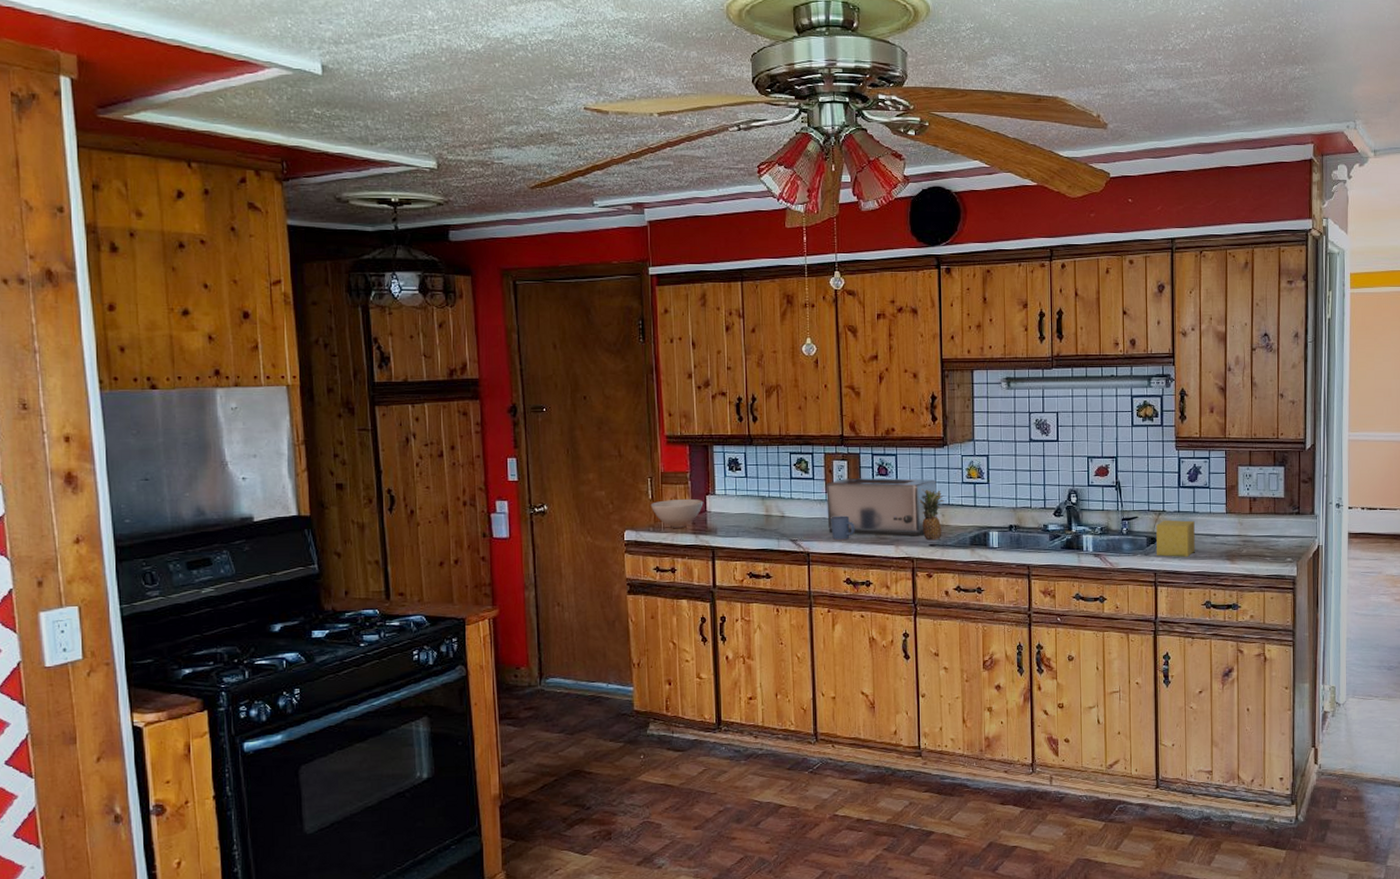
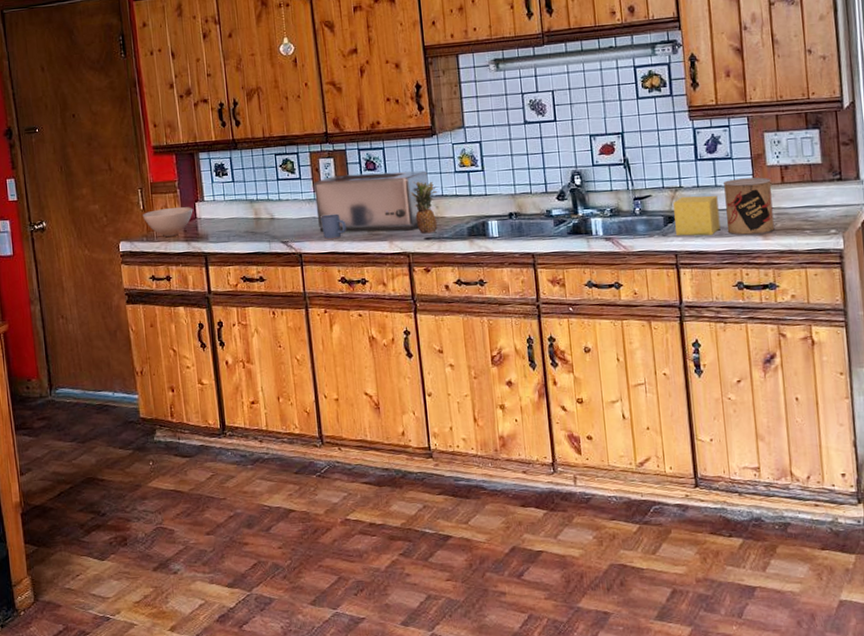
tin can: none [1200,507,1241,560] -> present [723,177,775,236]

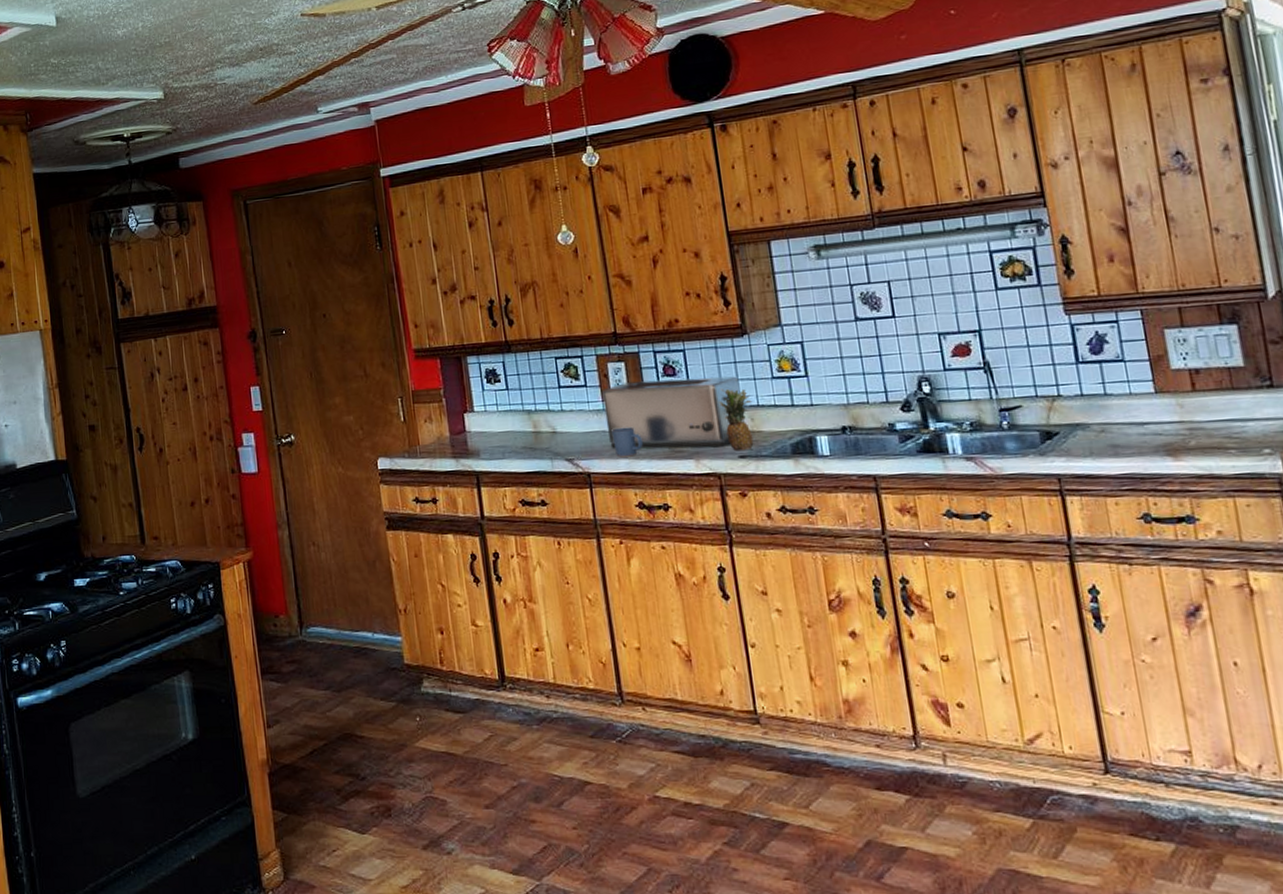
bowl: present [142,206,193,237] -> none [403,418,462,453]
sponge: present [673,195,721,237] -> none [1051,406,1116,456]
tin can: present [723,177,775,236] -> none [1114,383,1188,457]

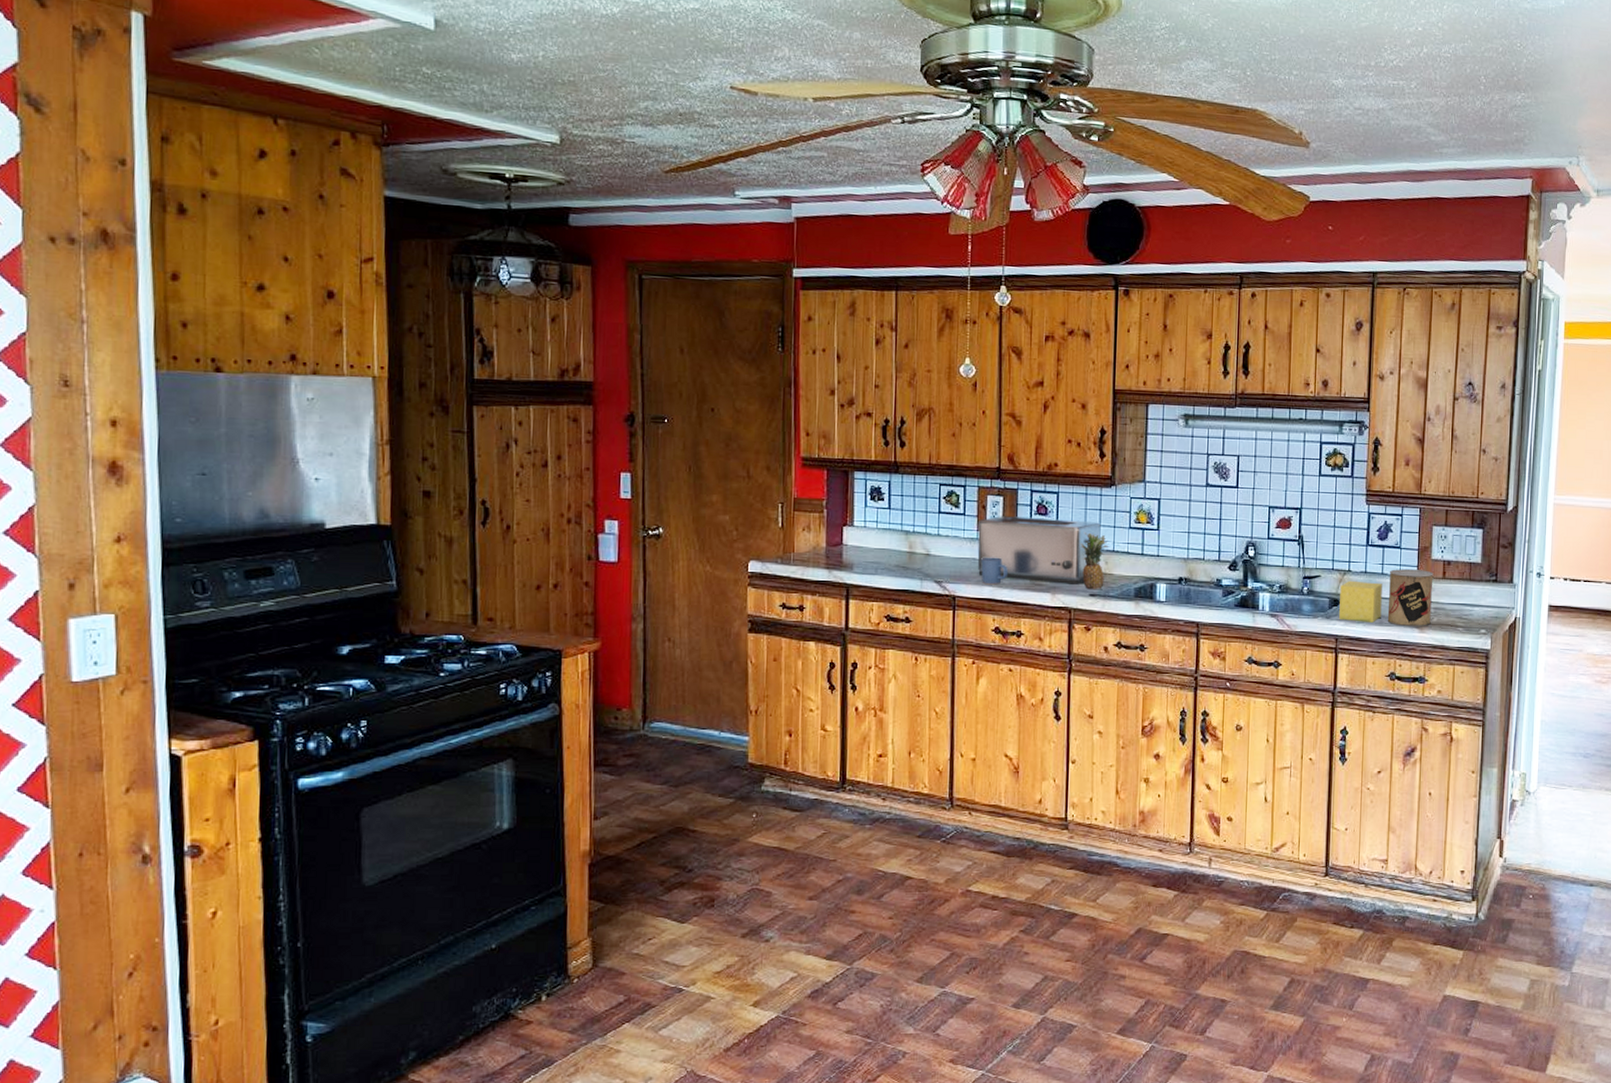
sponge: none [1051,406,1116,456] -> present [1339,580,1382,624]
tin can: none [1114,383,1188,457] -> present [1387,569,1434,627]

